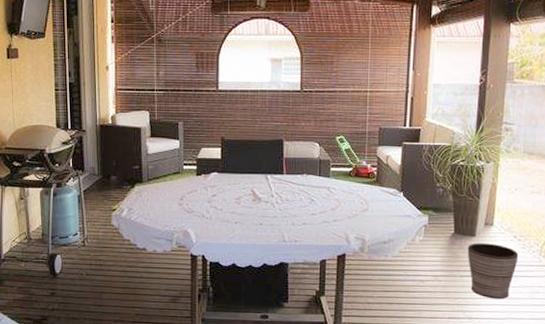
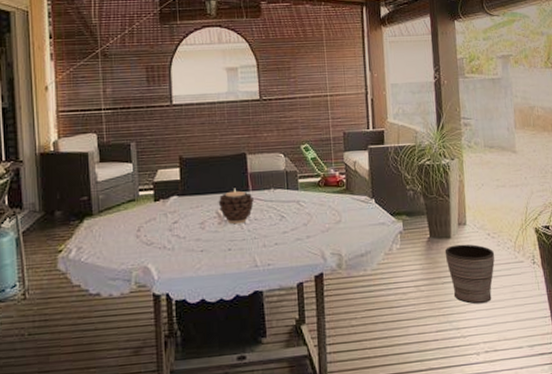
candle: none [254,170,287,203] -> present [218,188,254,225]

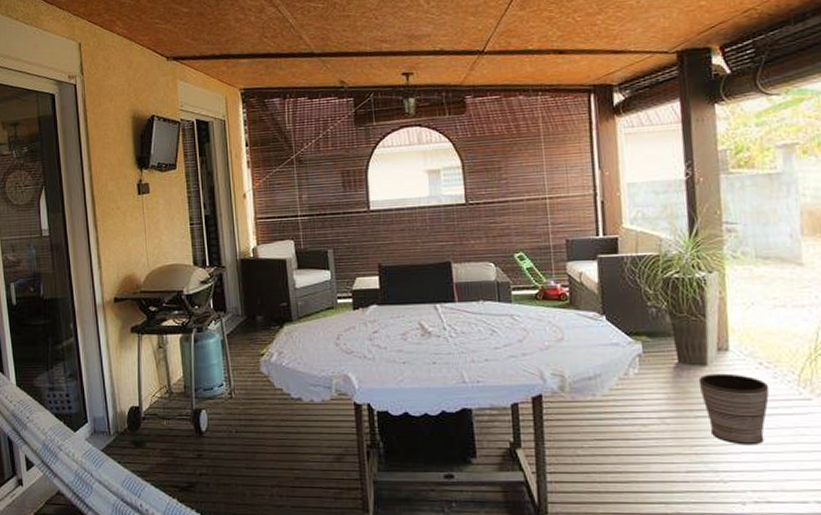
candle: present [218,188,254,225] -> none [420,298,460,337]

